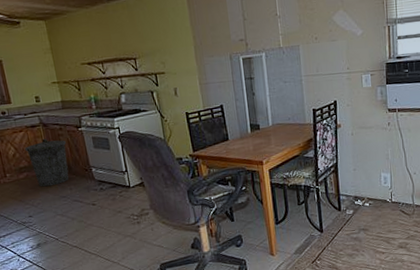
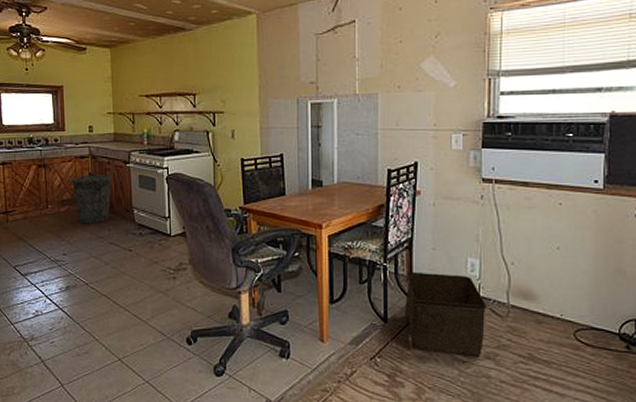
storage bin: none [335,187,398,251] -> present [404,271,486,358]

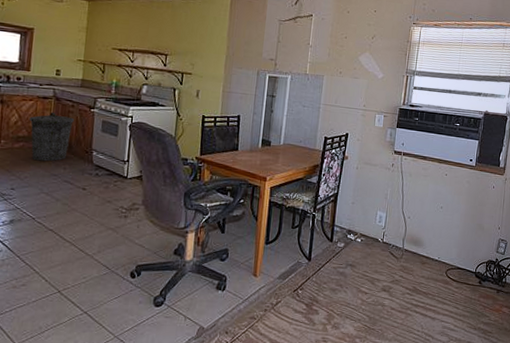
storage bin: present [404,271,486,358] -> none [324,220,387,290]

